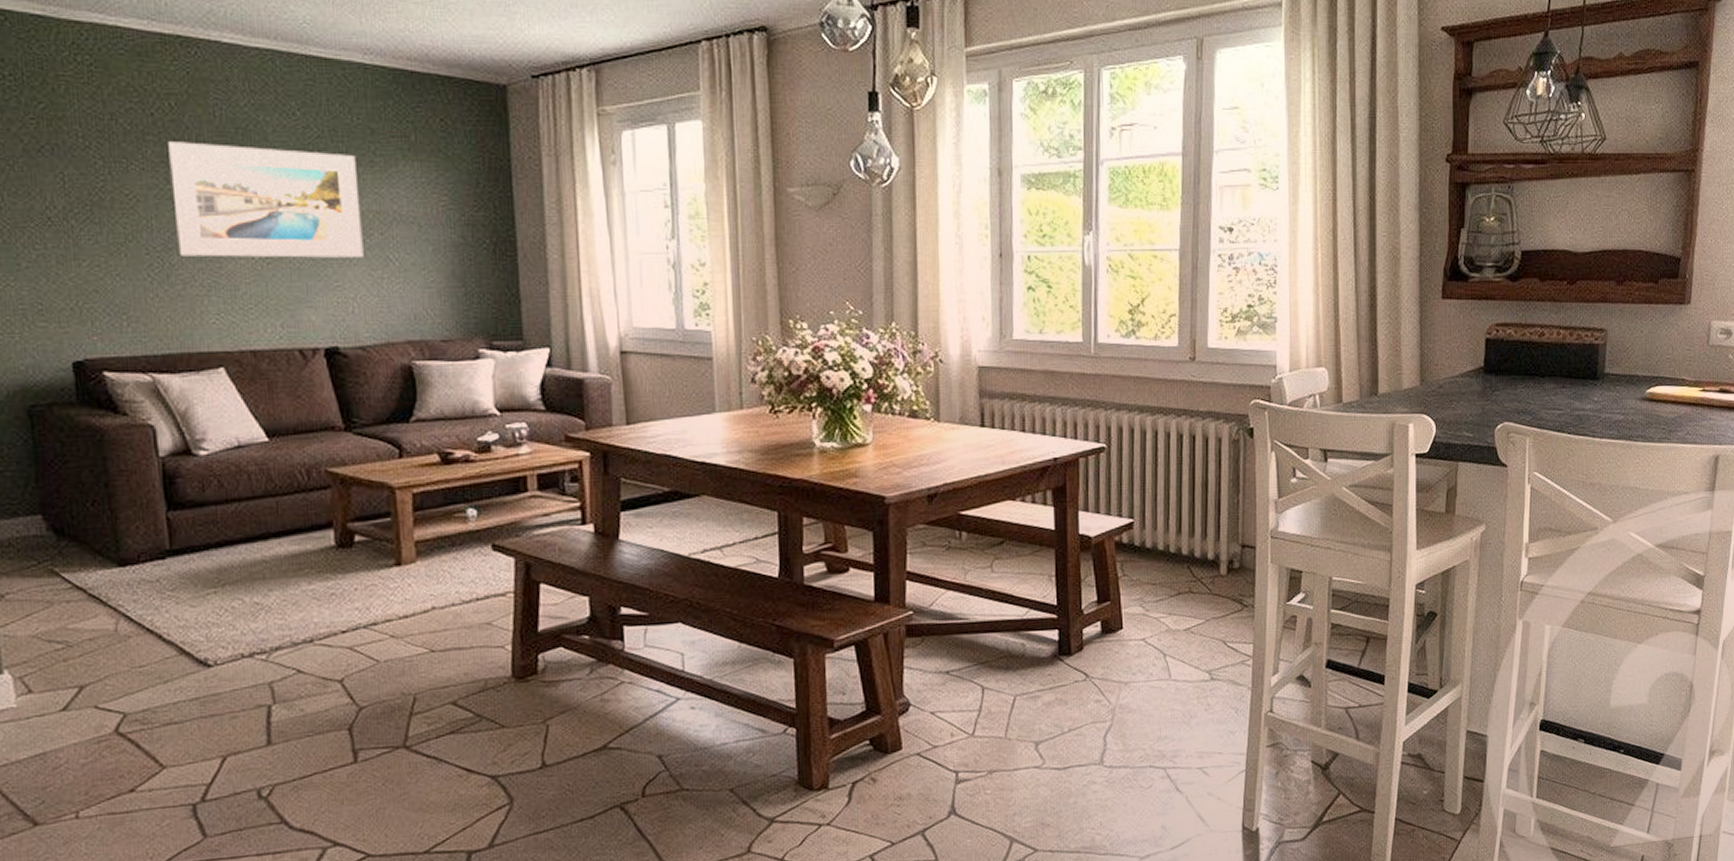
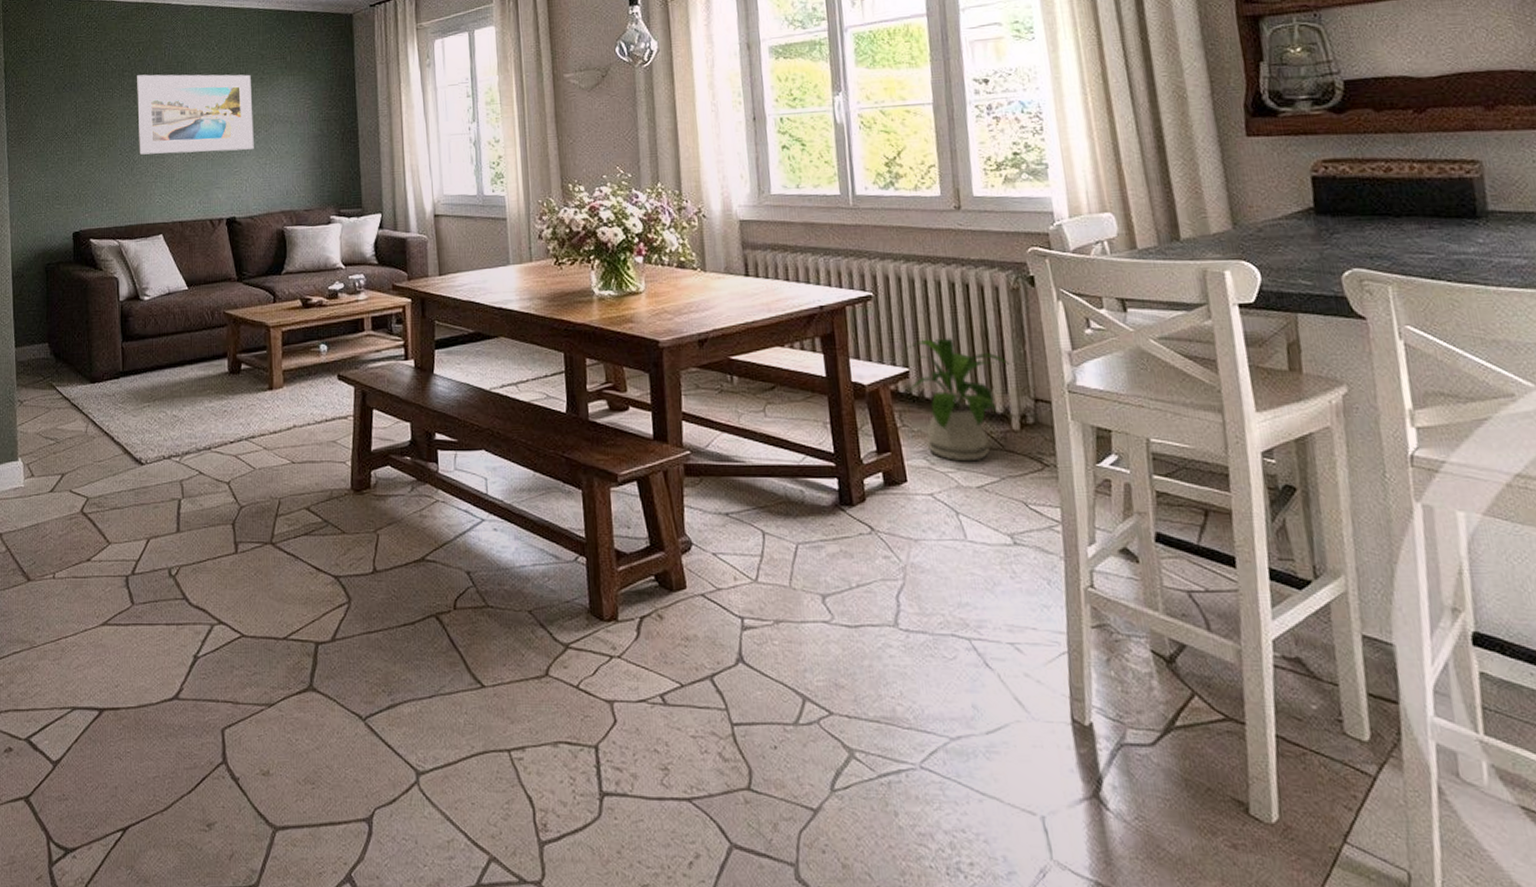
house plant: none [1131,488,1225,607] -> present [904,338,1010,462]

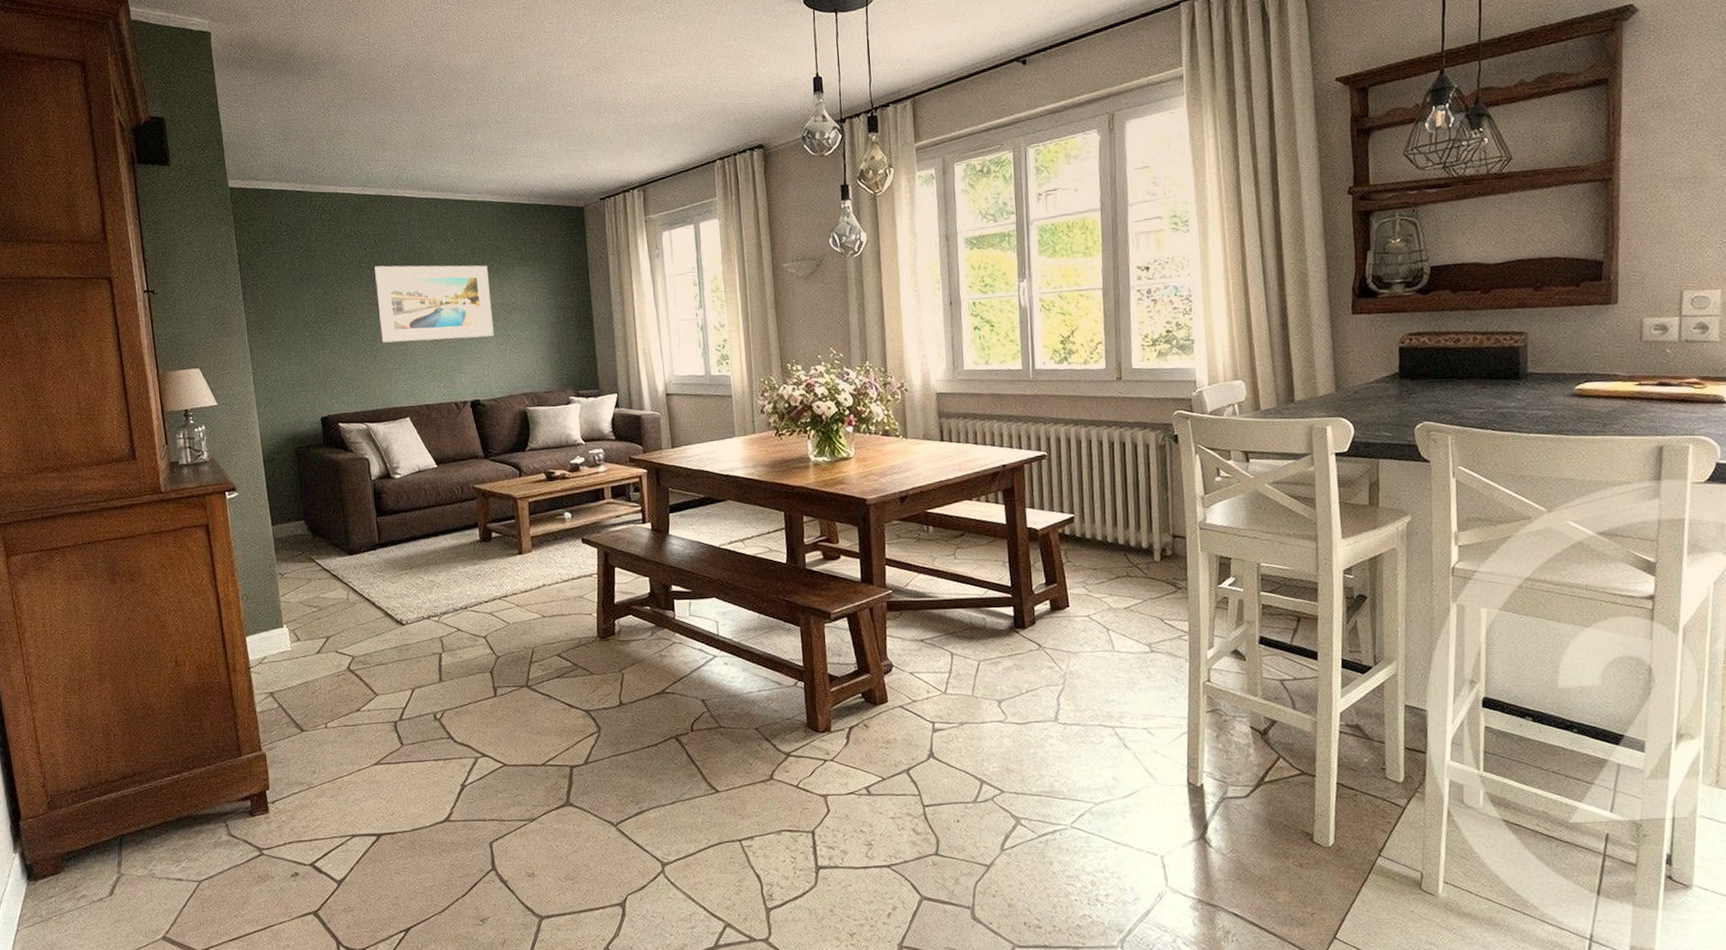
house plant: present [904,338,1010,462] -> none [1071,488,1155,589]

